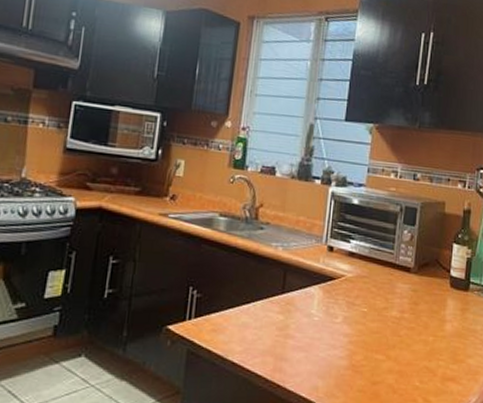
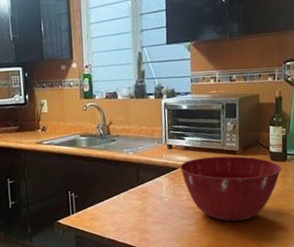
mixing bowl: none [338,269,462,362] -> present [179,156,282,222]

